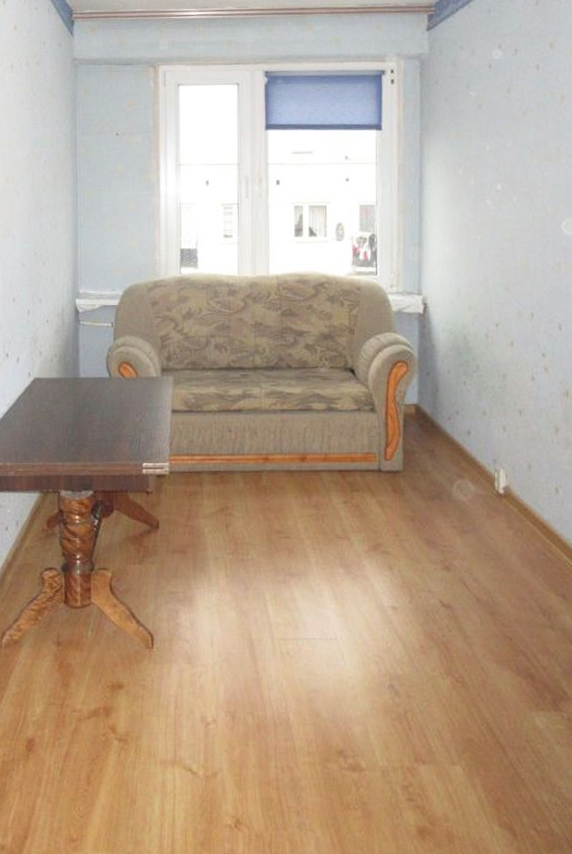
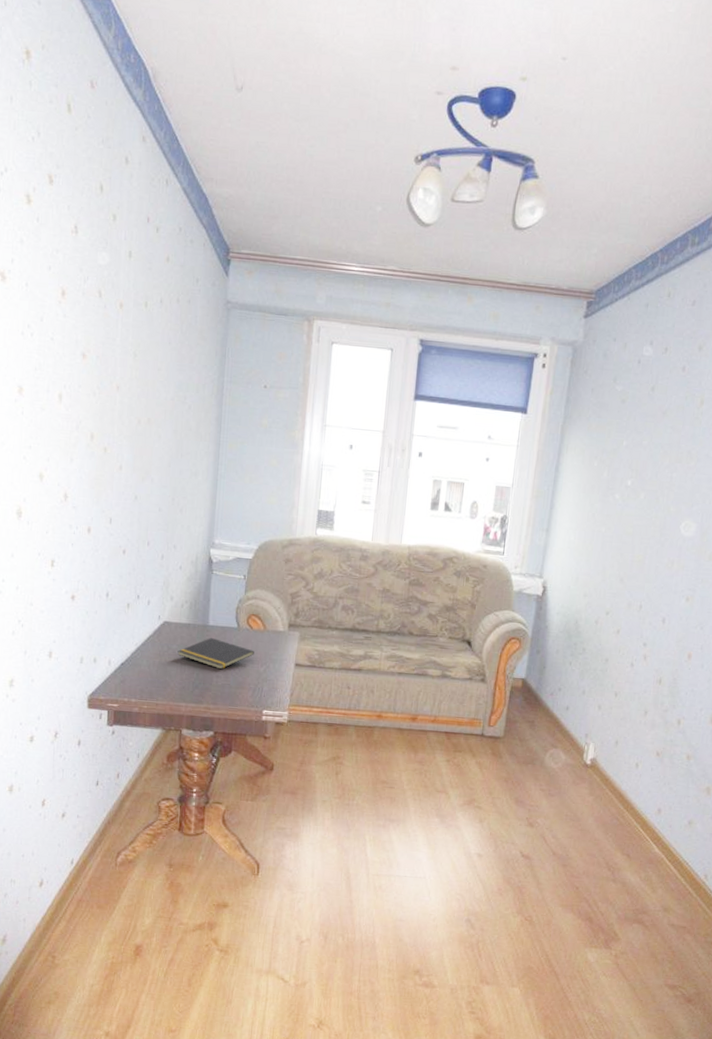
notepad: none [50,390,128,423] -> present [177,637,254,670]

